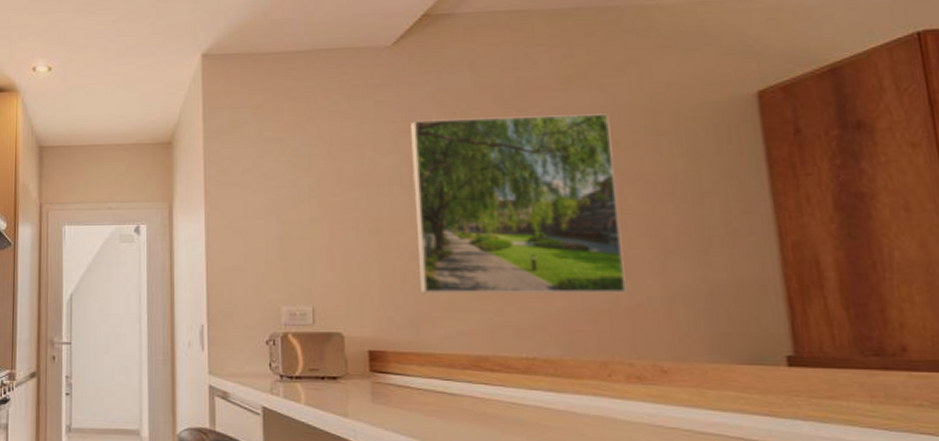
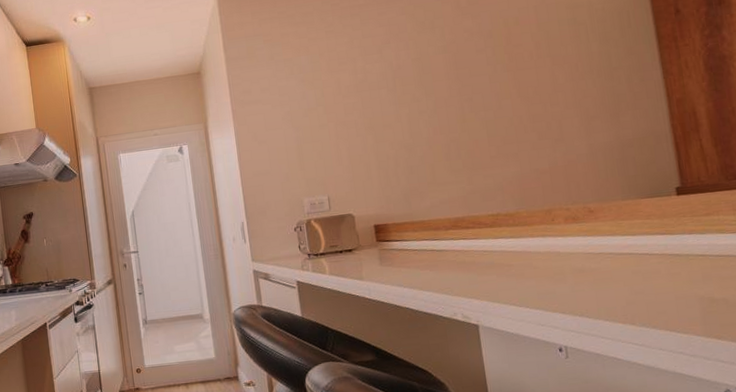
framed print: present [411,113,628,295] -> none [391,11,562,174]

